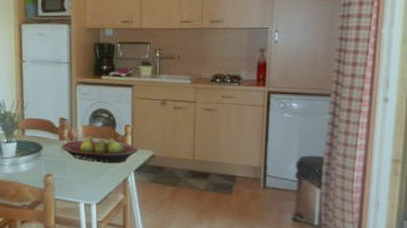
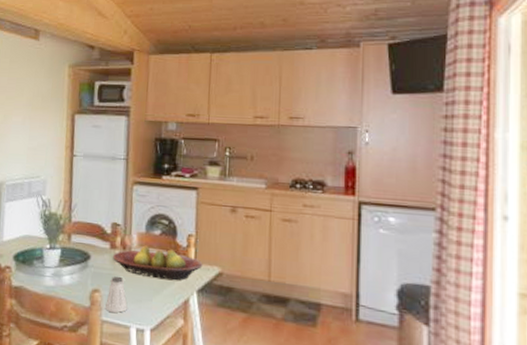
saltshaker: none [58,162,76,192] -> present [105,276,128,313]

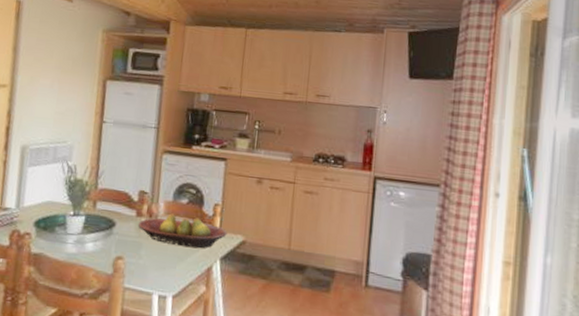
saltshaker: present [105,276,128,313] -> none [128,243,151,280]

